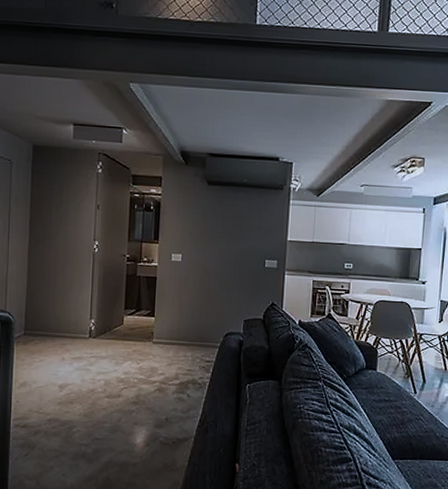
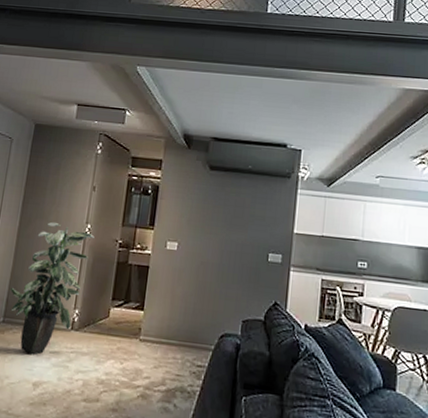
indoor plant: none [27,240,103,361] -> present [10,221,95,355]

